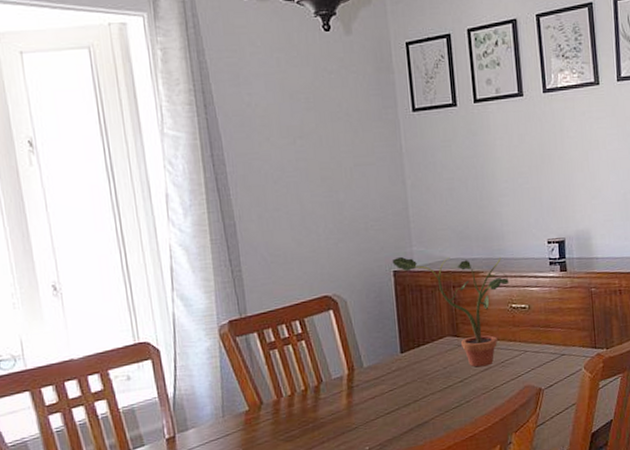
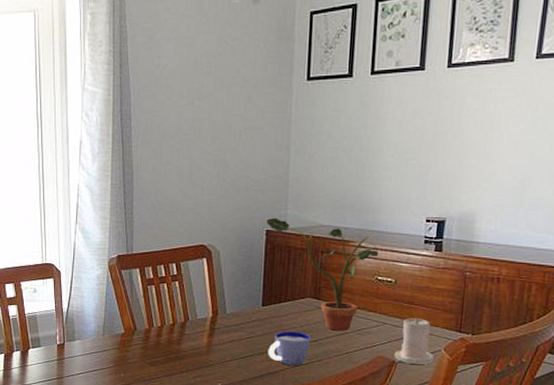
cup: none [414,374,457,413] -> present [268,331,311,366]
candle: none [539,340,576,389] -> present [394,317,434,365]

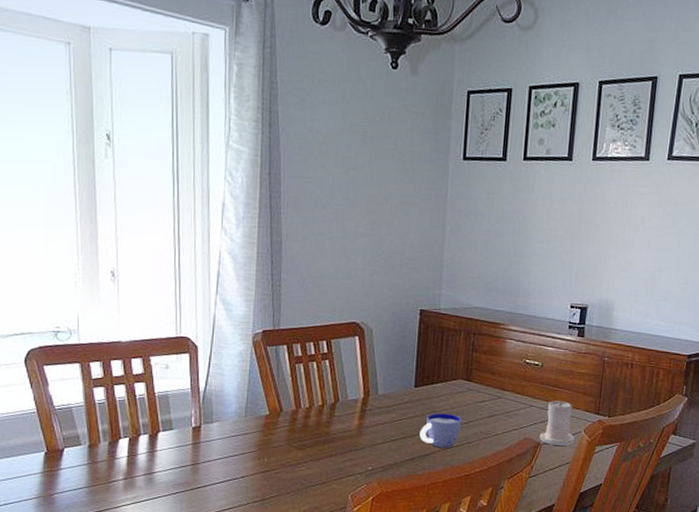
potted plant: present [266,217,379,331] -> none [420,297,528,413]

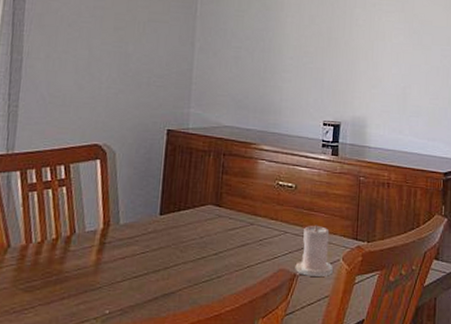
cup: present [419,413,462,448] -> none [164,243,212,284]

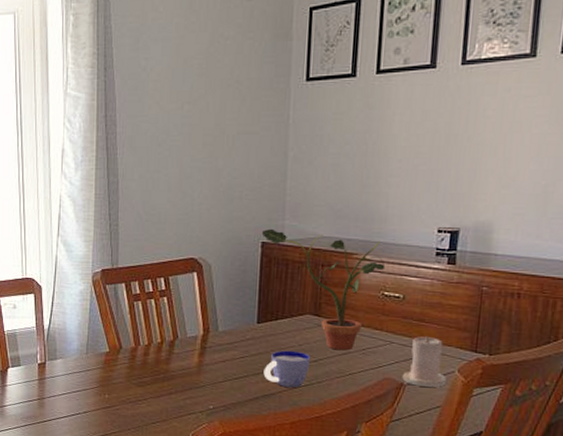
cup: none [164,243,212,284] -> present [263,350,311,388]
potted plant: none [167,116,280,242] -> present [261,228,386,351]

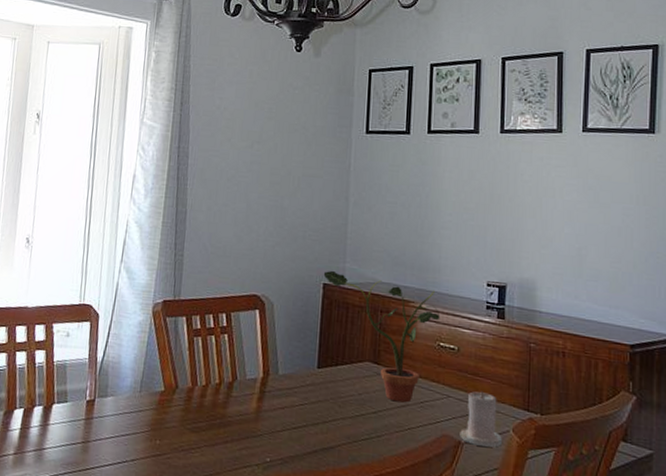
cup: present [263,350,311,388] -> none [323,399,370,441]

